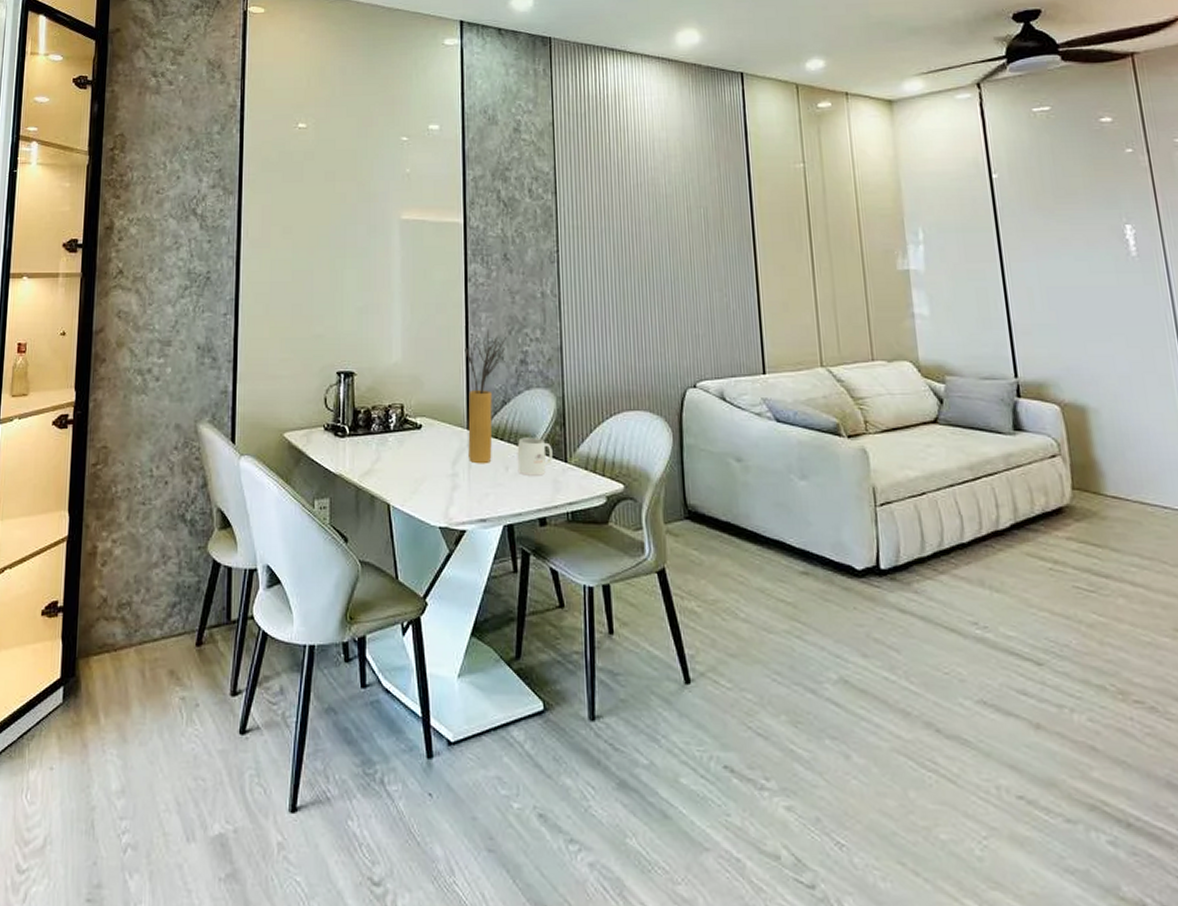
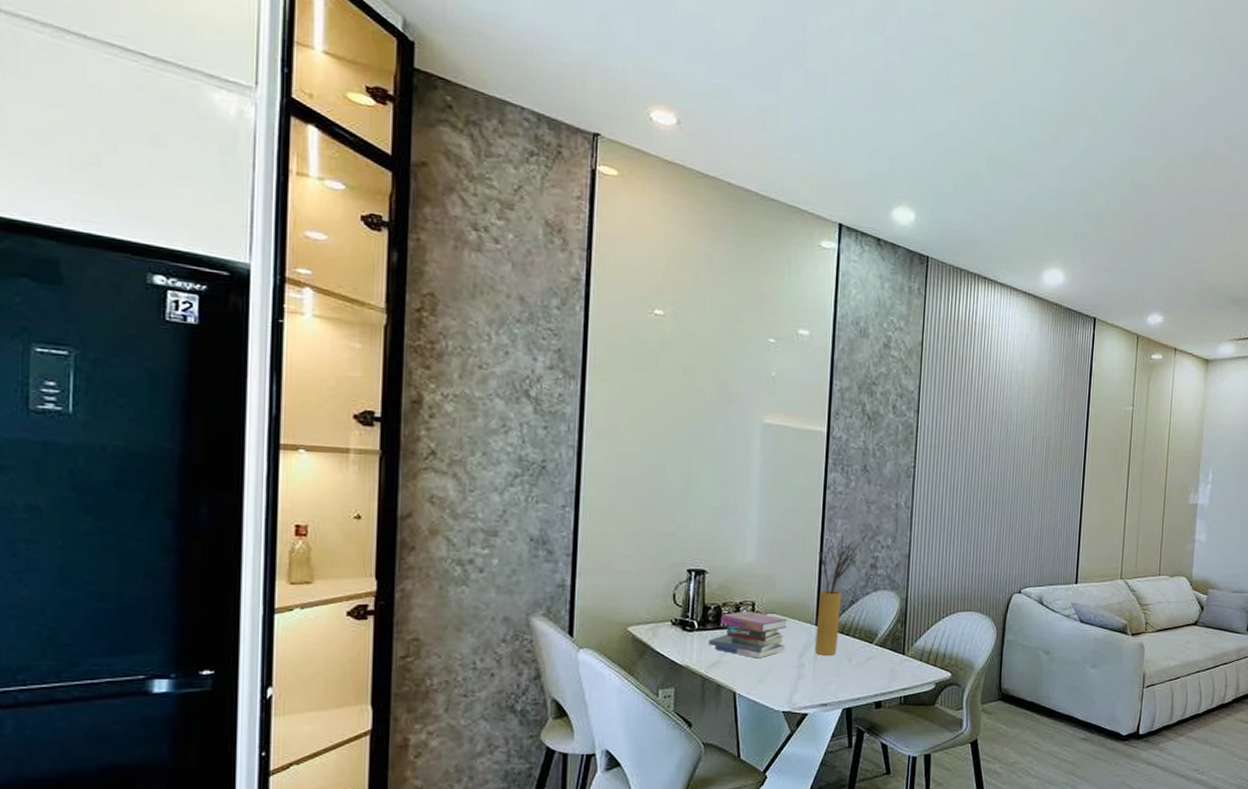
books: none [360,414,438,467] -> present [708,610,787,659]
mug: present [517,437,553,476] -> none [859,633,893,666]

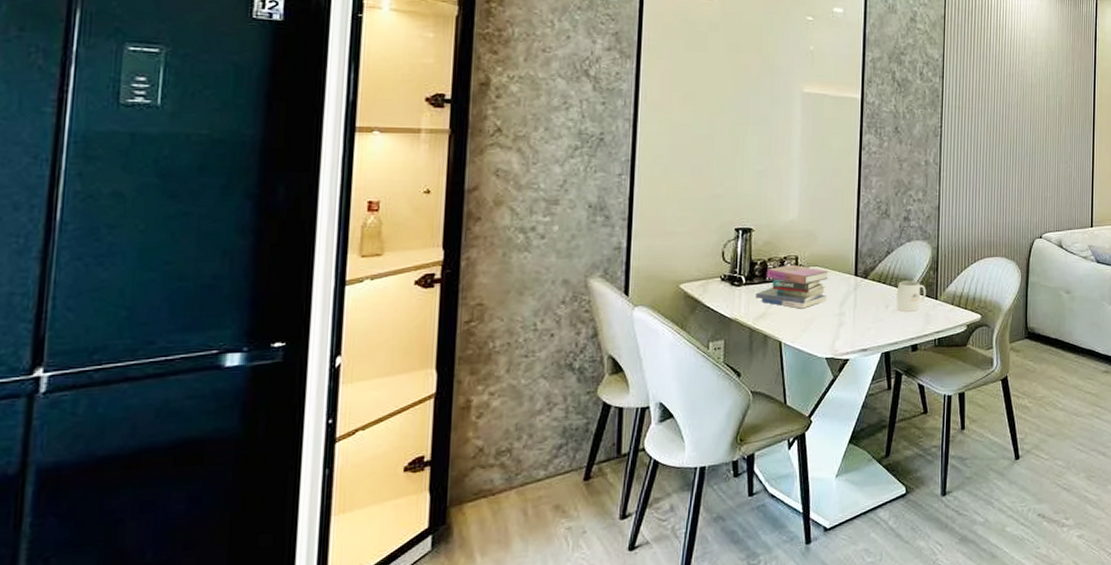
vase: present [815,534,859,657] -> none [854,191,893,304]
mug: none [859,633,893,666] -> present [896,281,926,312]

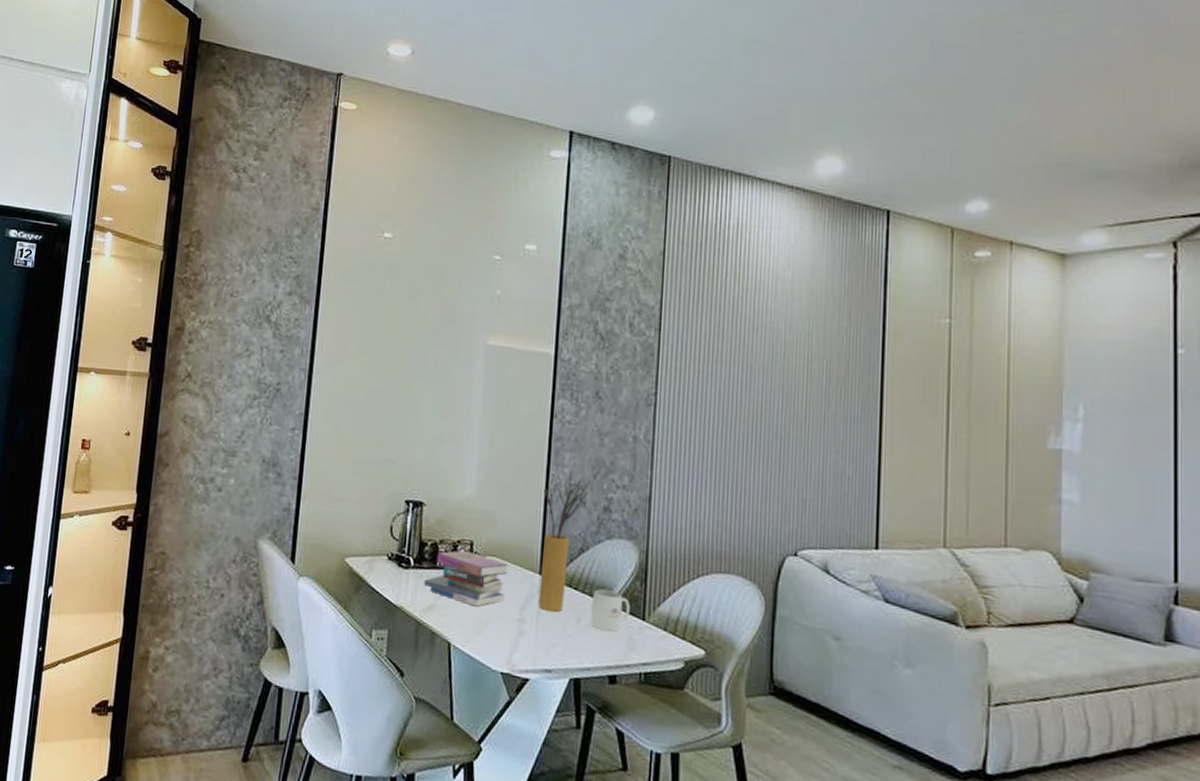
vase: none [854,191,893,304] -> present [538,470,590,613]

